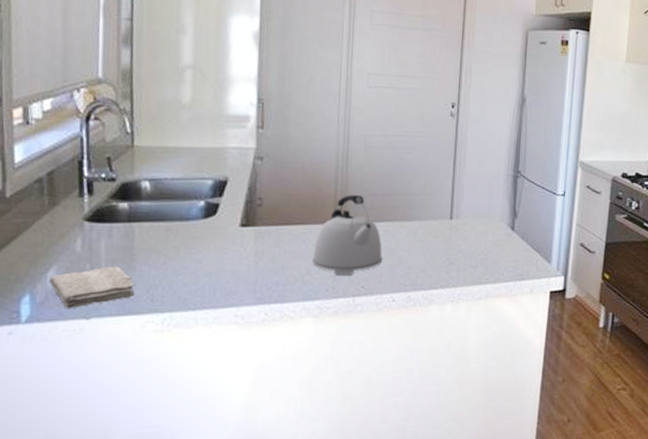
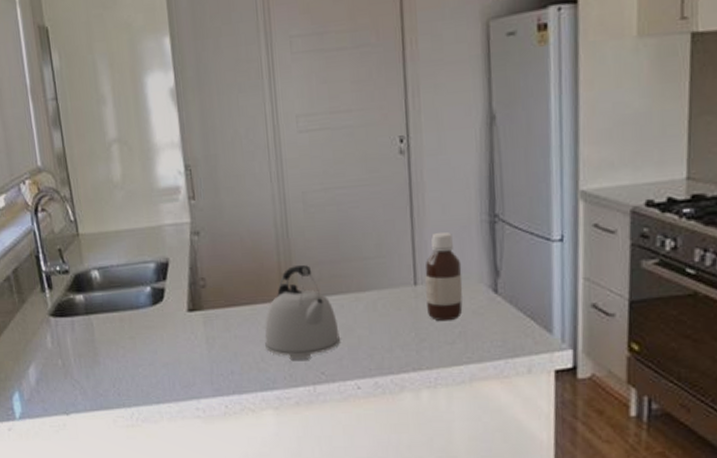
washcloth: present [49,266,135,309] -> none [31,361,103,405]
bottle: none [458,179,489,250] -> present [424,231,463,322]

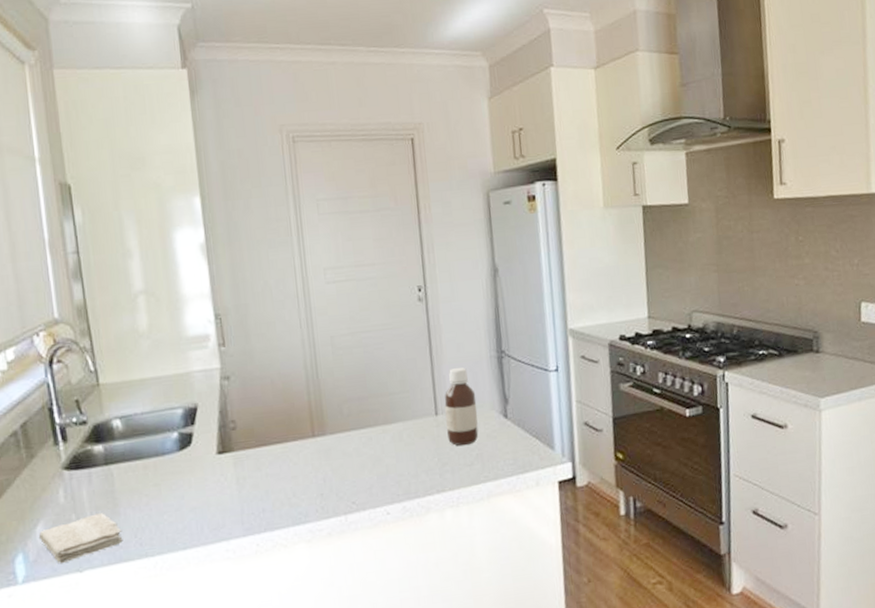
washcloth: none [31,361,103,405] -> present [38,513,123,564]
kettle: present [264,264,340,359] -> none [296,402,369,492]

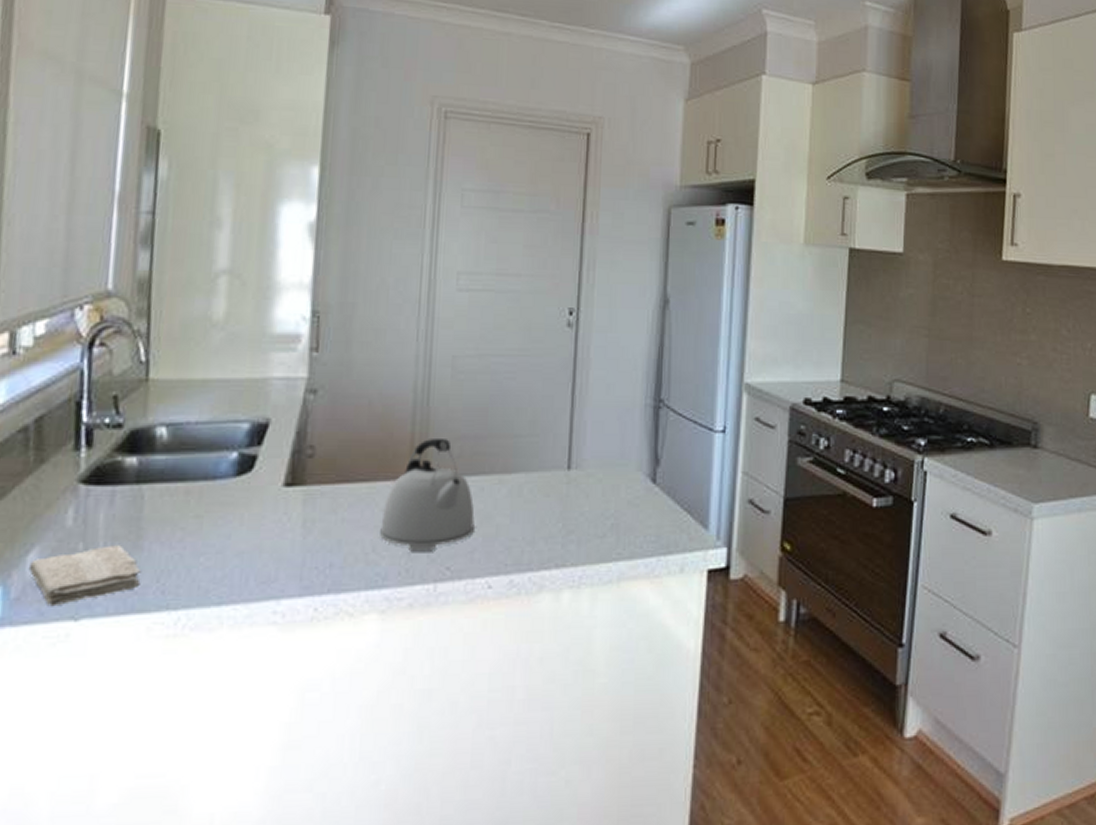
kettle: none [296,402,369,492] -> present [380,437,475,550]
bottle: present [444,367,479,446] -> none [579,413,621,512]

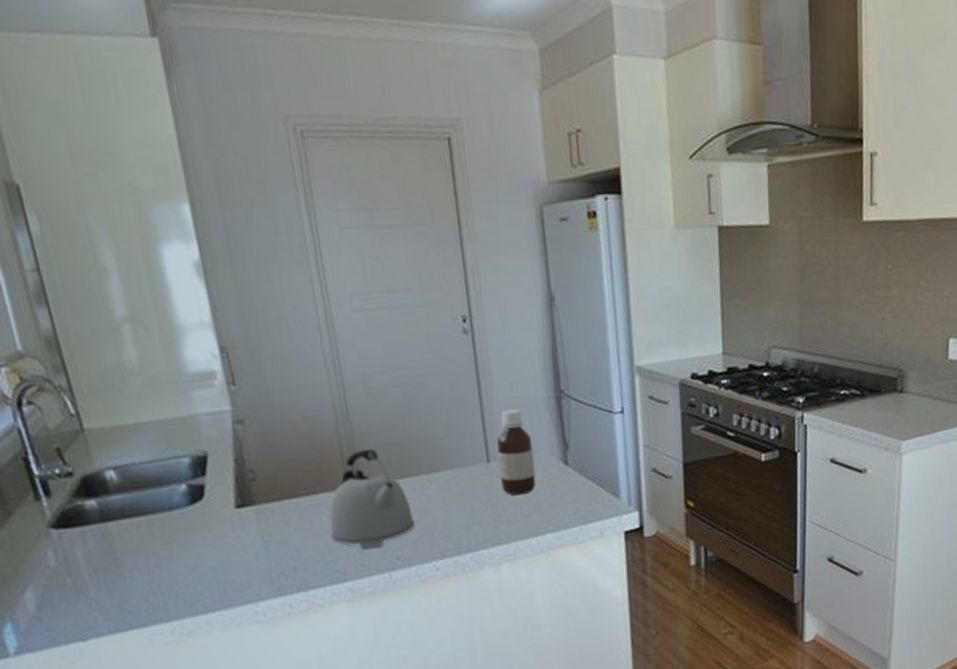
washcloth: present [28,545,141,607] -> none [28,576,132,633]
bottle: none [579,413,621,512] -> present [496,409,536,496]

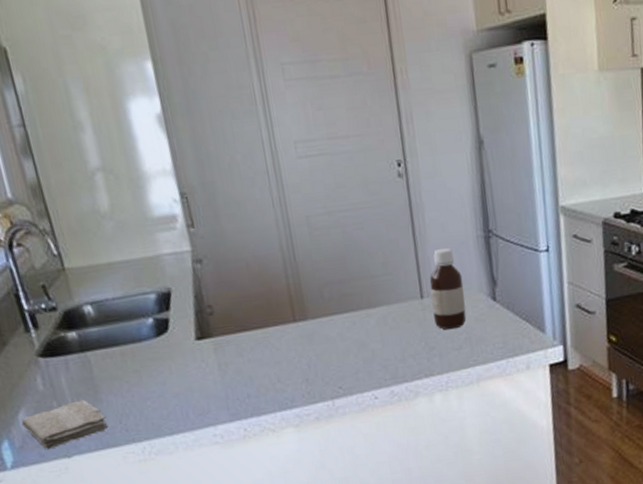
washcloth: none [28,576,132,633] -> present [21,400,108,450]
kettle: present [330,449,414,548] -> none [279,286,355,377]

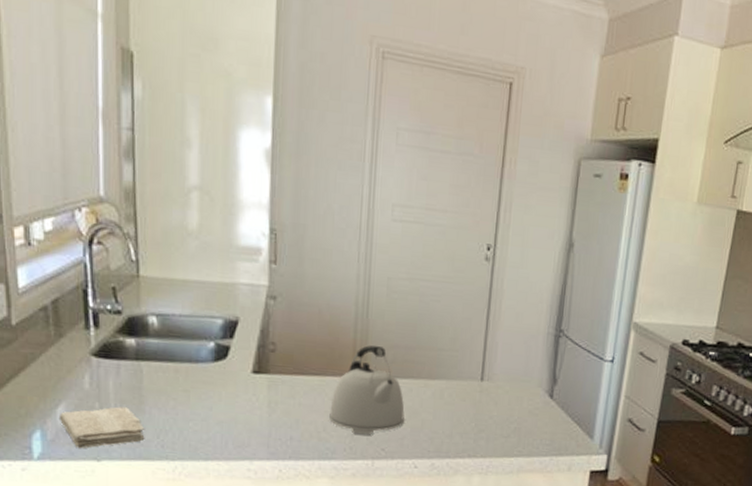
kettle: none [279,286,355,377] -> present [329,345,405,434]
bottle: present [429,248,467,330] -> none [489,336,526,417]

